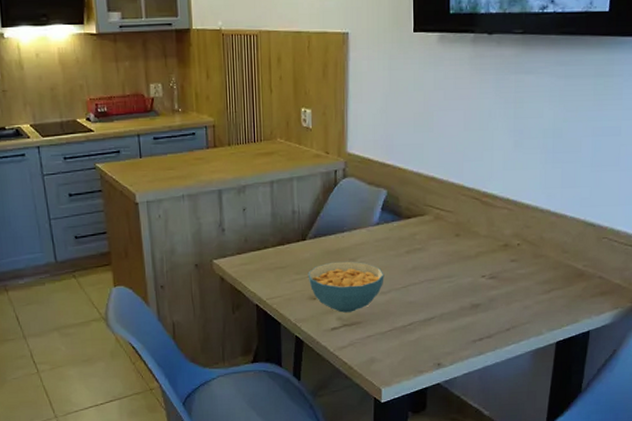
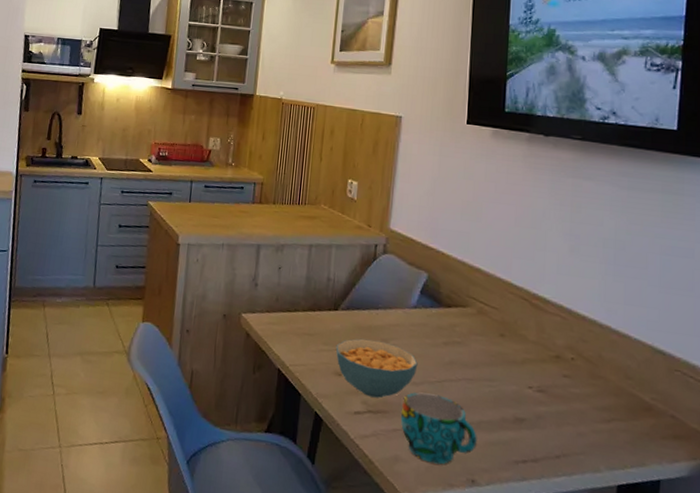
cup: none [373,299,440,357] -> present [400,392,477,465]

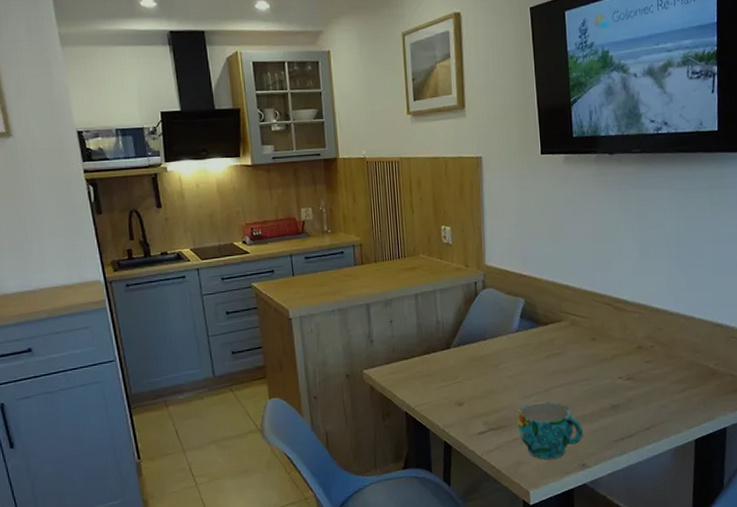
cereal bowl: present [335,338,418,398] -> none [453,367,527,417]

